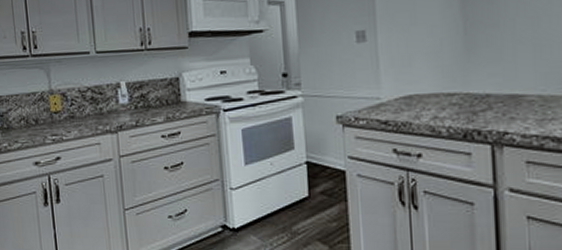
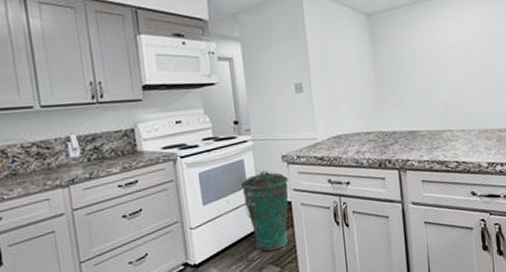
trash can: none [286,132,344,226] -> present [240,171,289,252]

